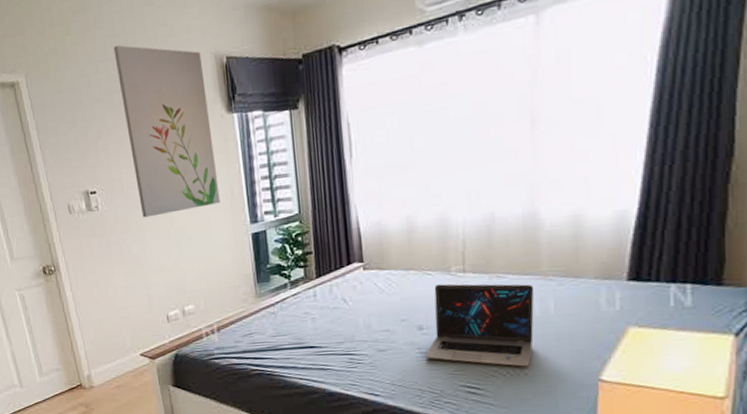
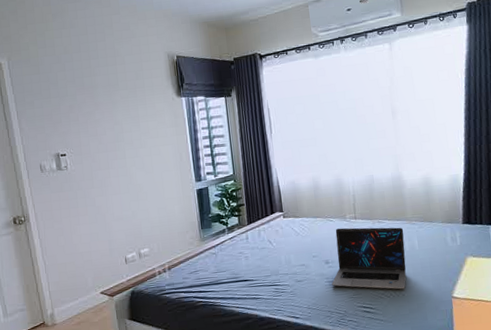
wall art: present [113,45,220,218] -> none [86,41,171,176]

